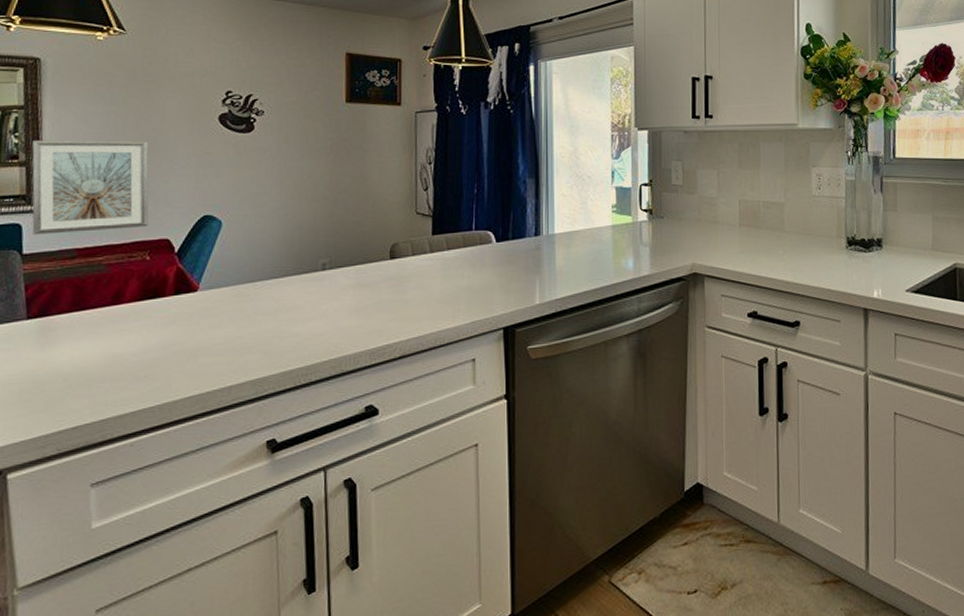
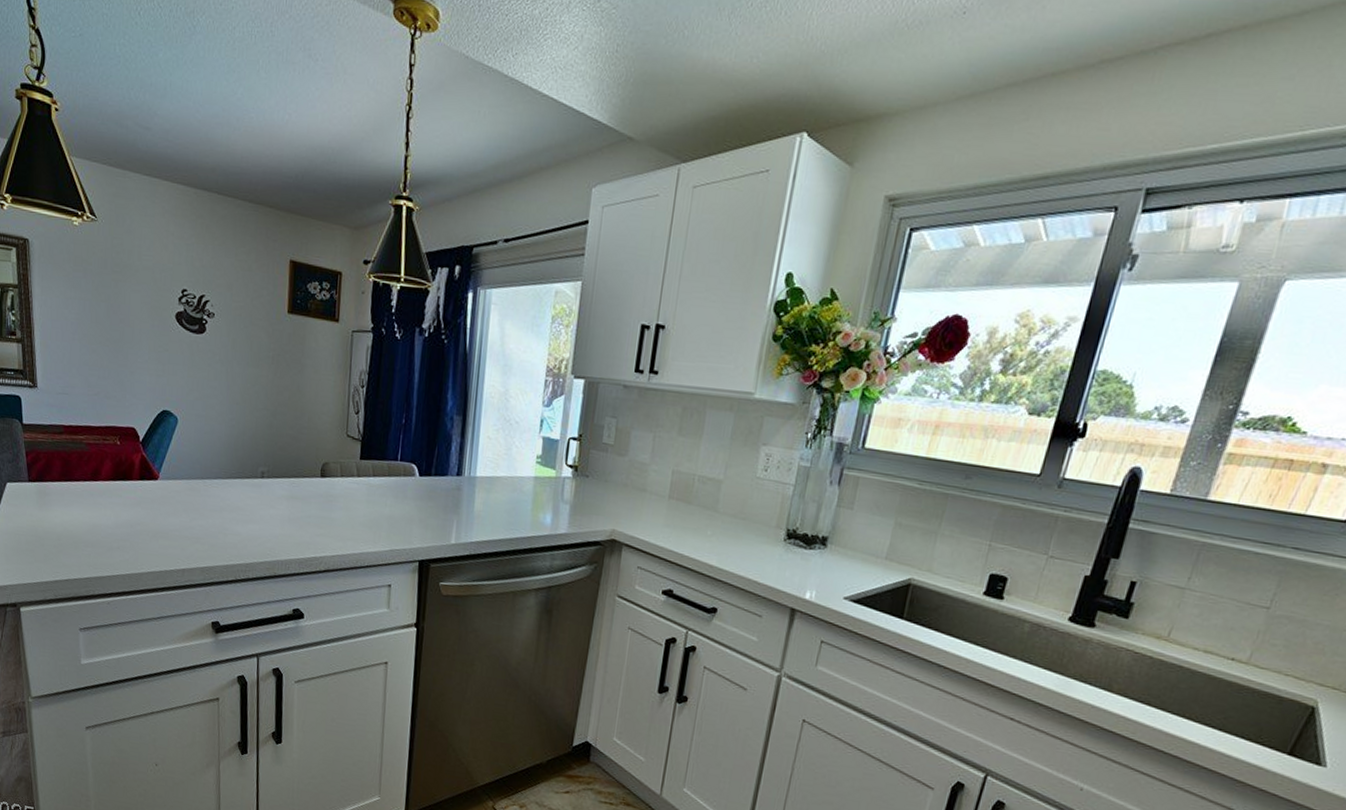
picture frame: present [32,140,149,235] -> none [26,319,119,414]

